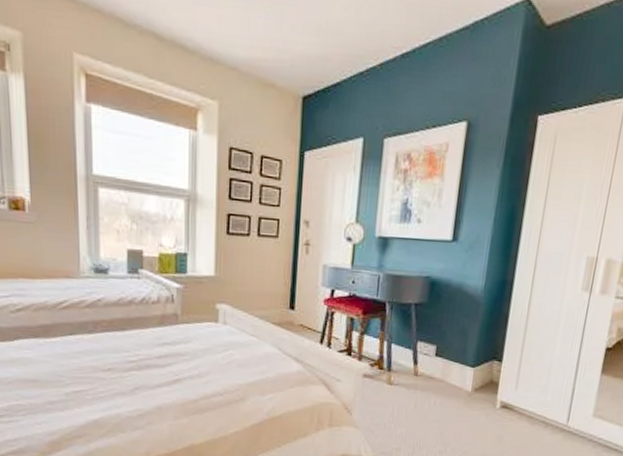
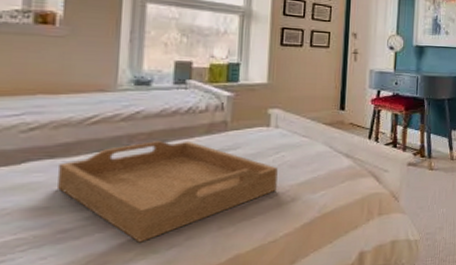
serving tray: none [42,329,227,421] -> present [58,141,278,243]

